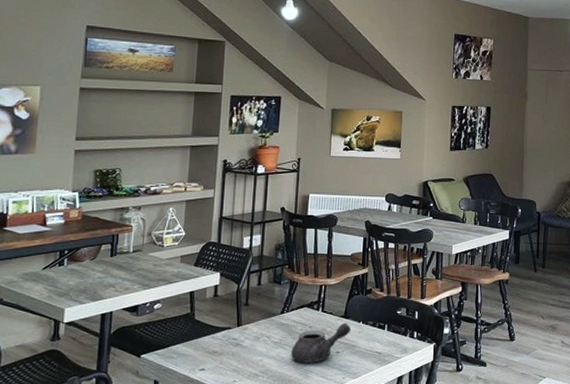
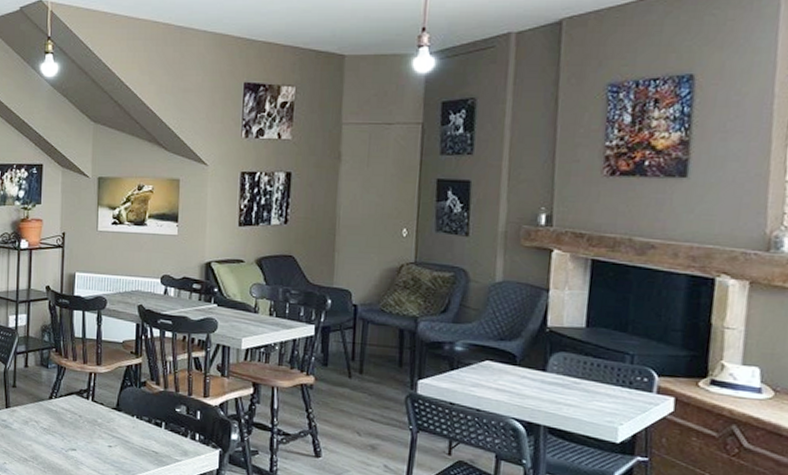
teapot: present [291,322,351,363] -> none [60,415,123,455]

